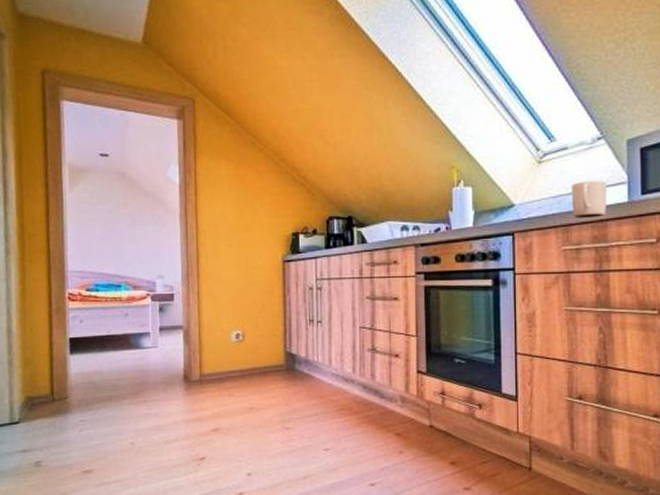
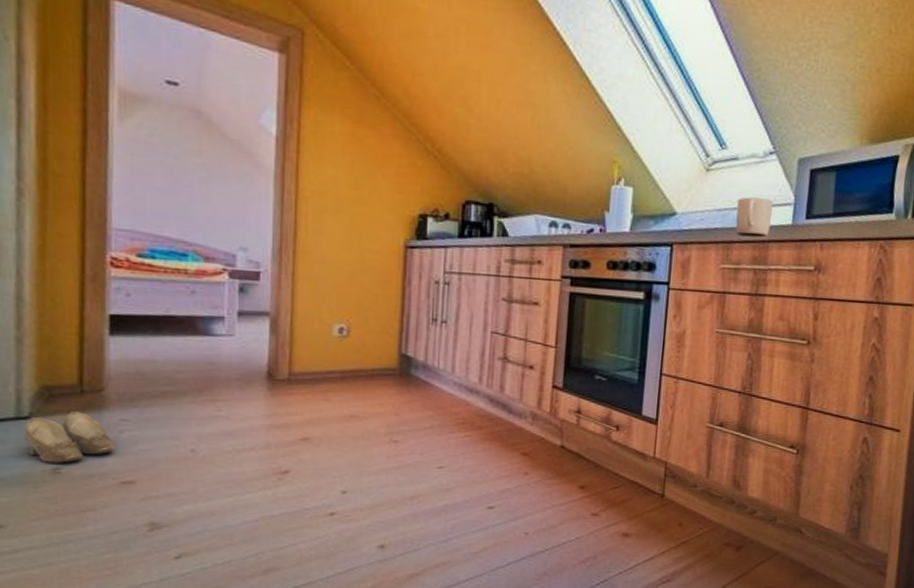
slippers: none [15,416,77,458] -> present [22,411,114,463]

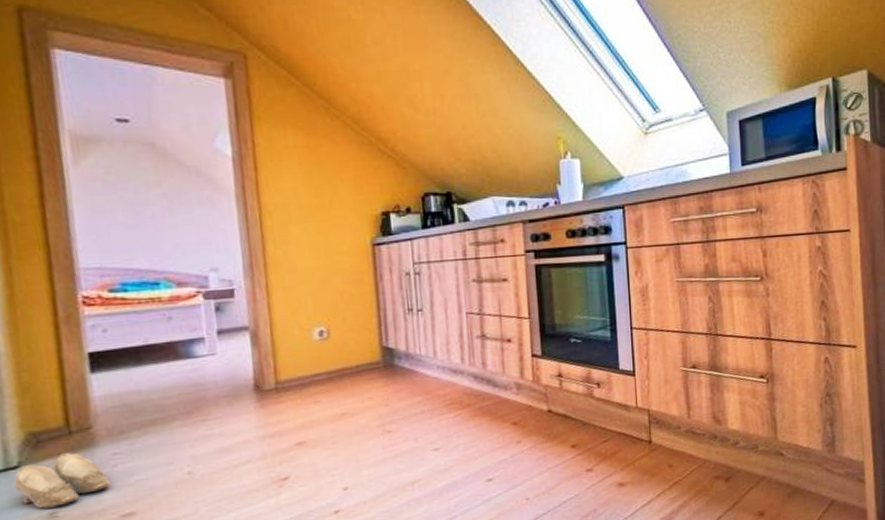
mug: present [735,196,773,238] -> none [677,151,711,190]

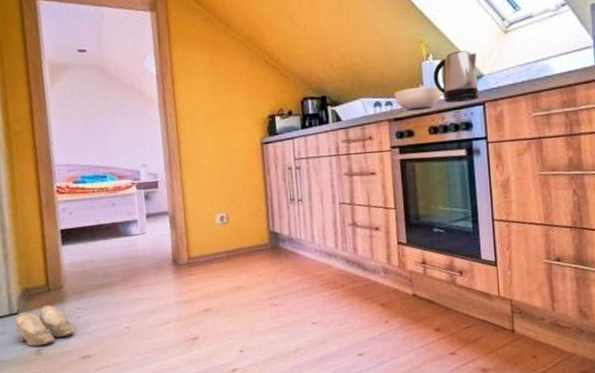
bowl: none [528,186,580,213] -> present [393,86,442,112]
kettle: none [571,151,619,206] -> present [433,51,480,103]

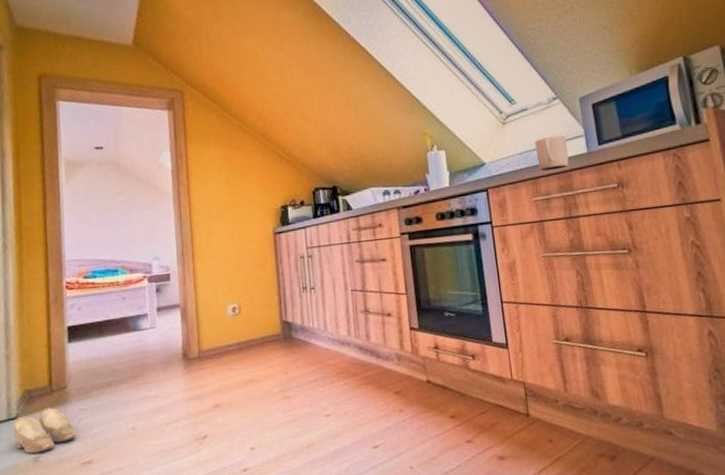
bowl: present [393,86,442,112] -> none [401,175,447,199]
kettle: present [433,51,480,103] -> none [438,141,483,190]
mug: none [538,45,574,84] -> present [534,135,569,171]

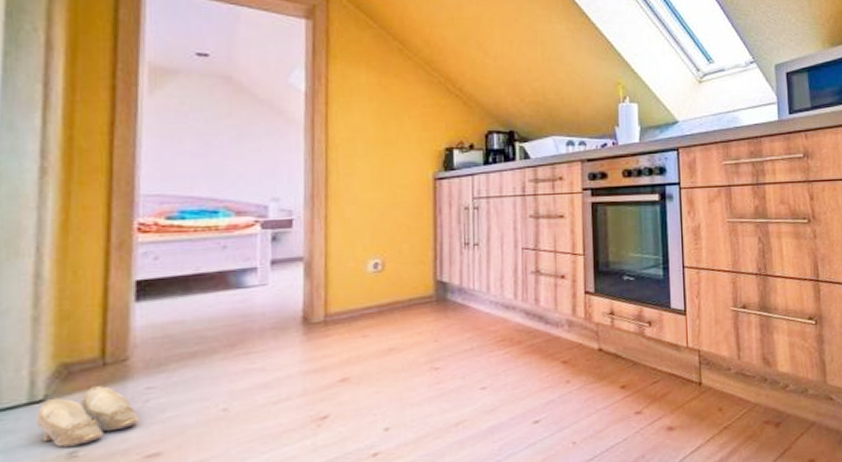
mug: present [534,135,569,171] -> none [728,99,760,135]

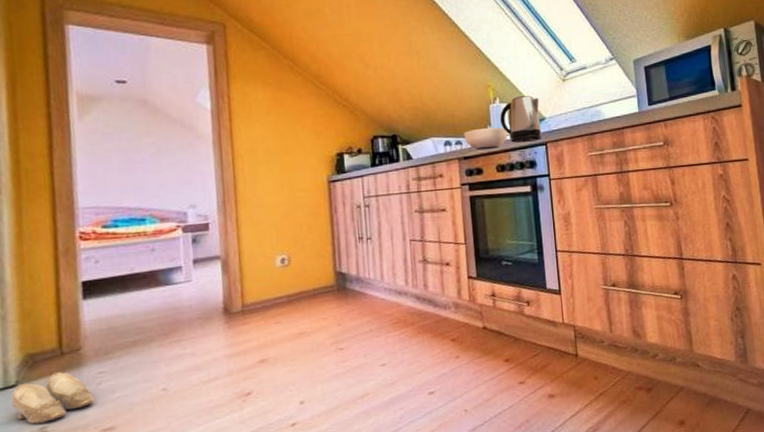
bowl: none [588,128,637,153] -> present [463,127,508,151]
kettle: none [629,96,674,147] -> present [500,96,542,143]

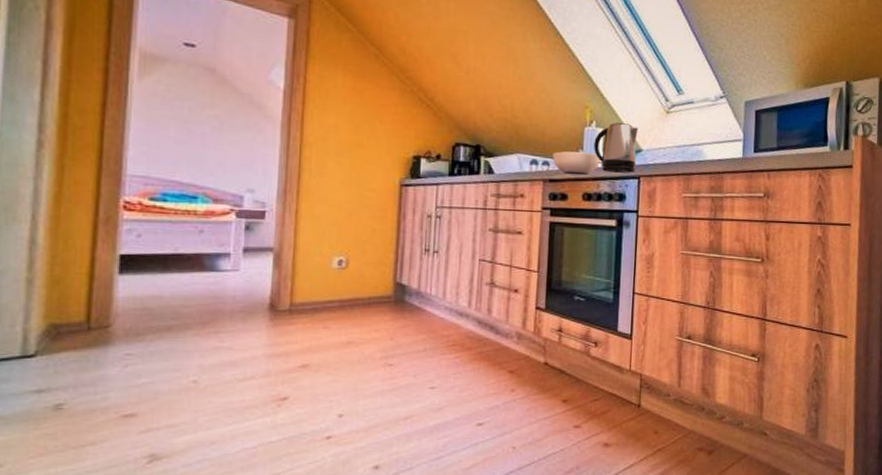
slippers: present [10,372,94,424] -> none [27,348,118,399]

